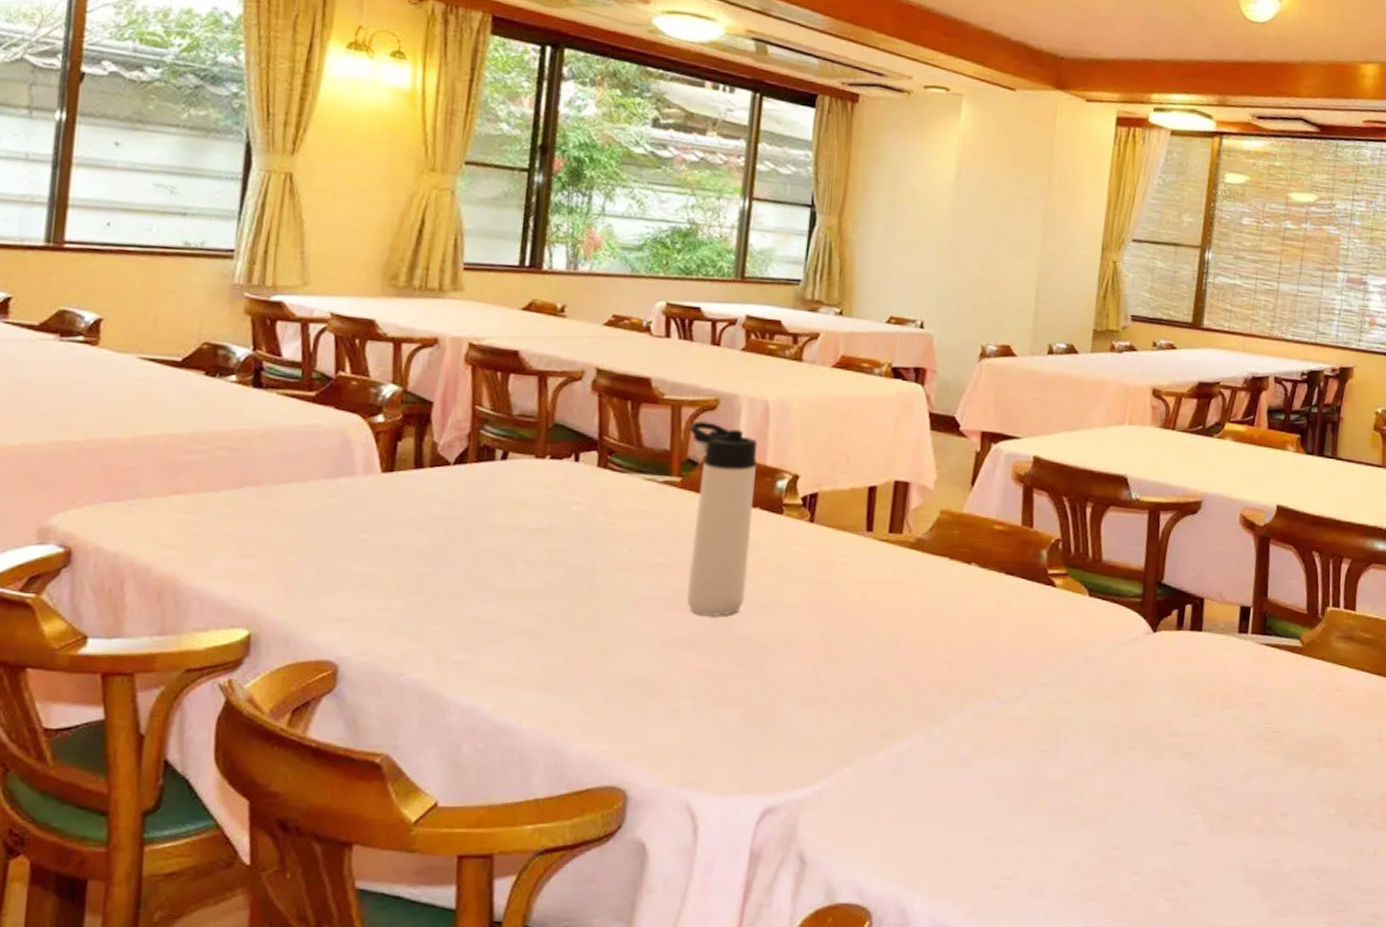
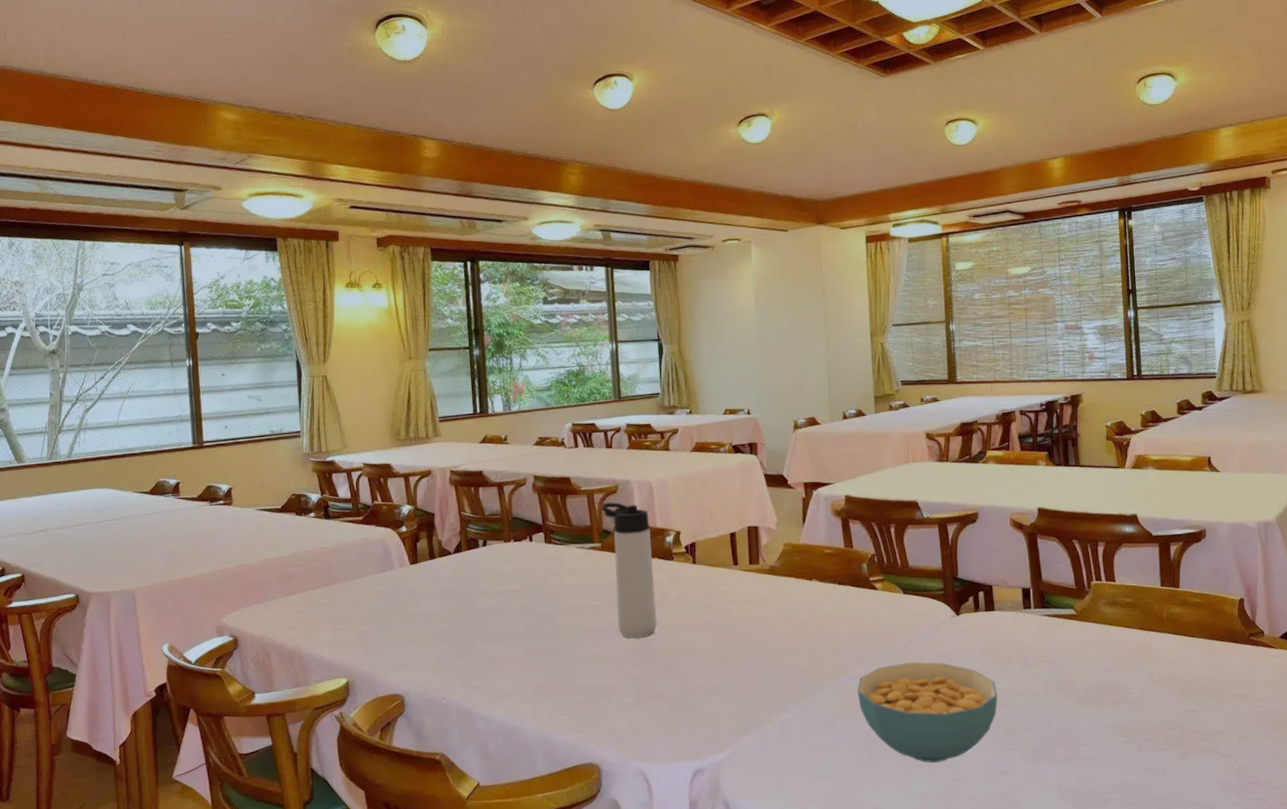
cereal bowl: none [1006,687,1189,824] -> present [857,662,998,763]

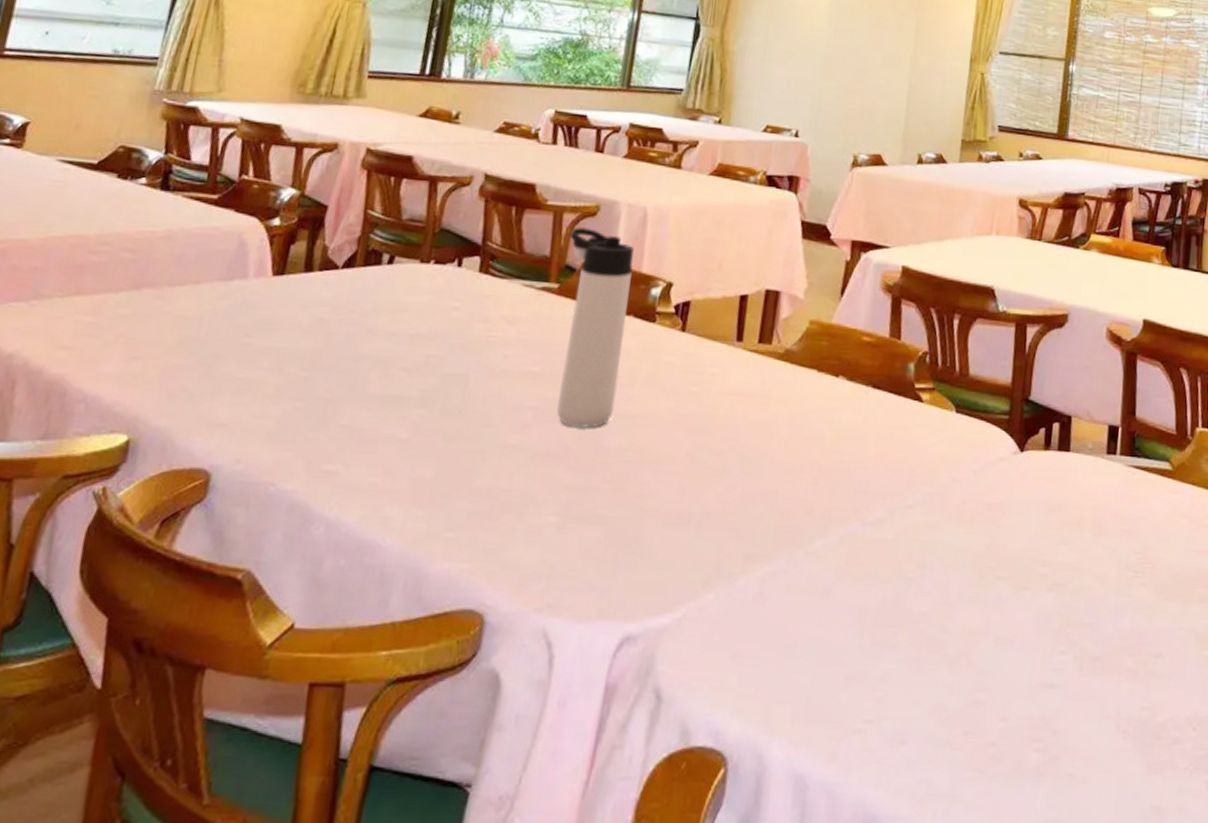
cereal bowl: present [857,662,998,763] -> none [870,510,1057,662]

